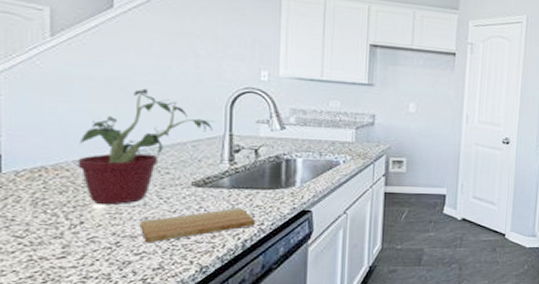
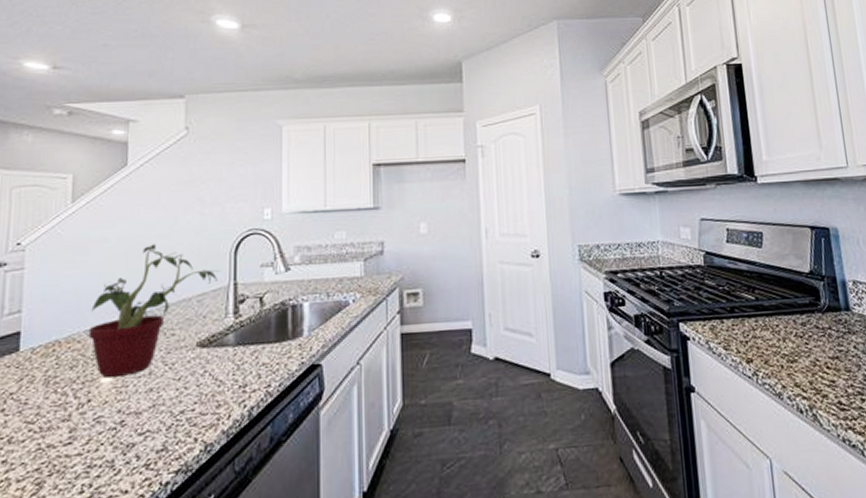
cutting board: present [139,208,256,243] -> none [144,368,262,420]

